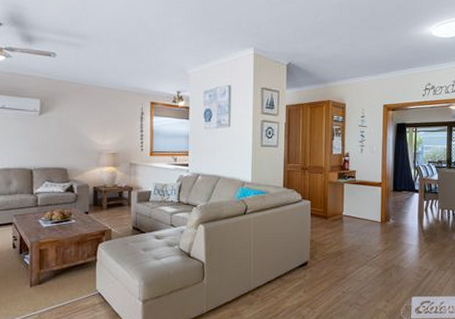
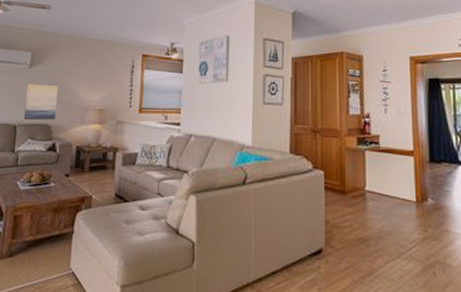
wall art: none [38,130,71,165] -> present [24,84,59,121]

